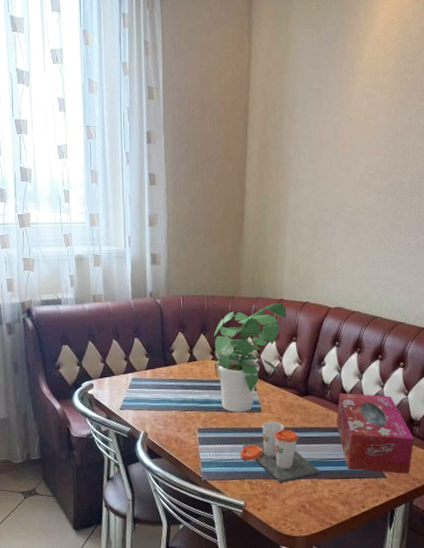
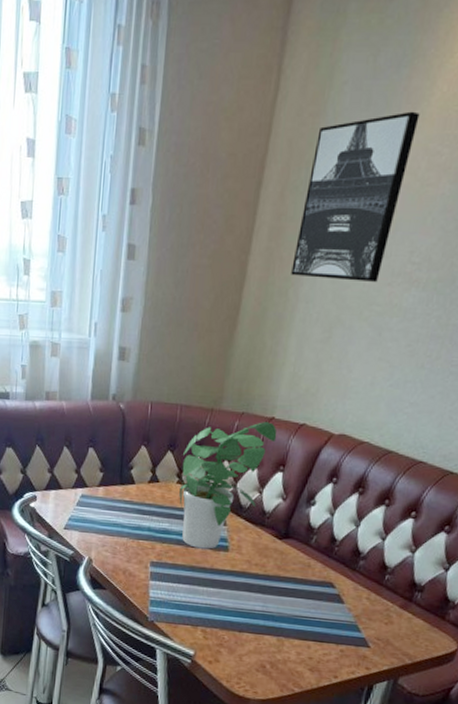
cup: present [240,421,320,483] -> none [196,564,290,637]
wall art: none [279,67,356,190] -> present [291,111,420,282]
tissue box: present [336,392,414,474] -> none [317,539,413,647]

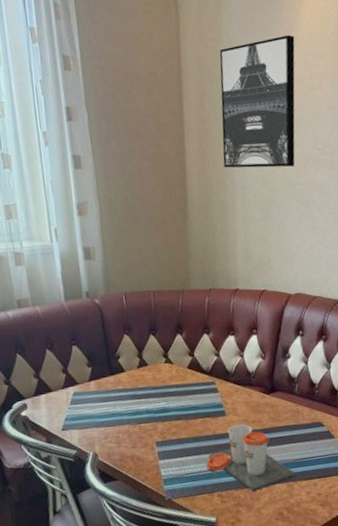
potted plant: present [179,421,277,549] -> none [165,292,245,420]
cup: none [196,564,290,637] -> present [206,424,296,492]

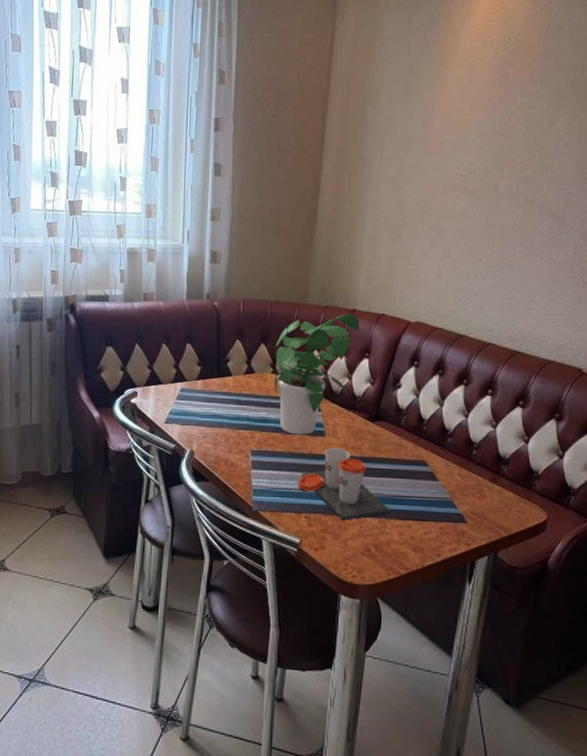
potted plant: none [165,292,245,420] -> present [274,312,360,435]
wall art: present [219,35,295,168] -> none [359,58,450,191]

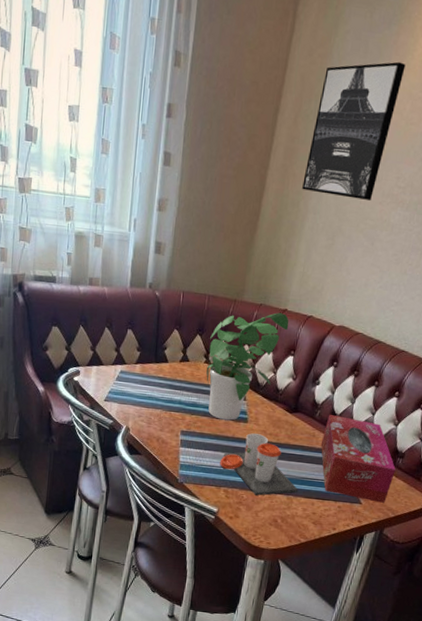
wall art: none [359,58,450,191] -> present [302,61,406,200]
tissue box: none [410,419,501,520] -> present [320,414,396,503]

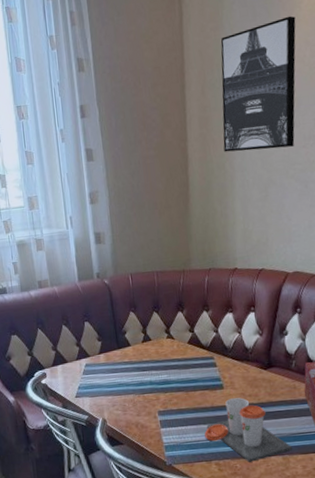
potted plant: present [206,312,289,421] -> none [167,272,243,392]

